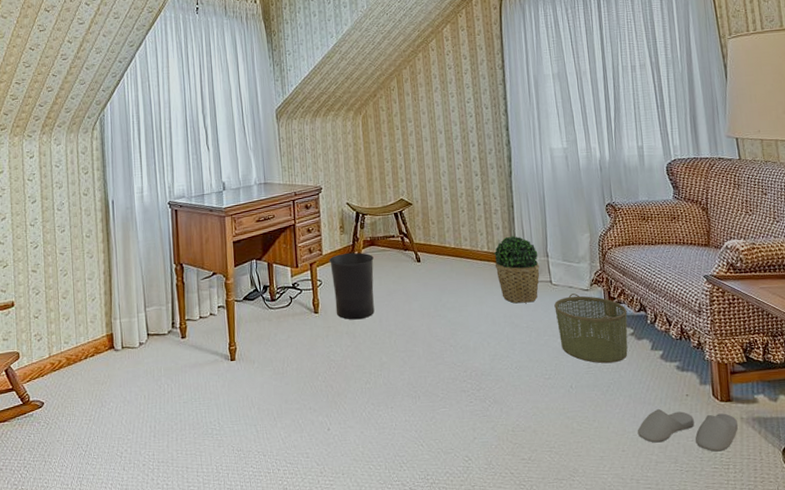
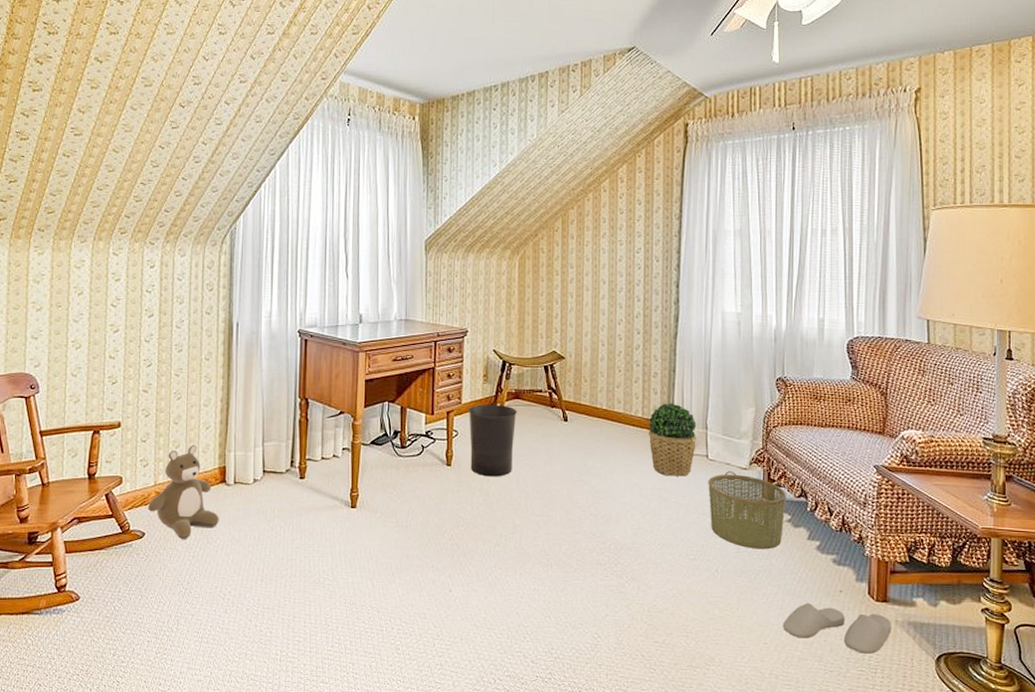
teddy bear: none [45,316,111,406] -> present [148,445,219,540]

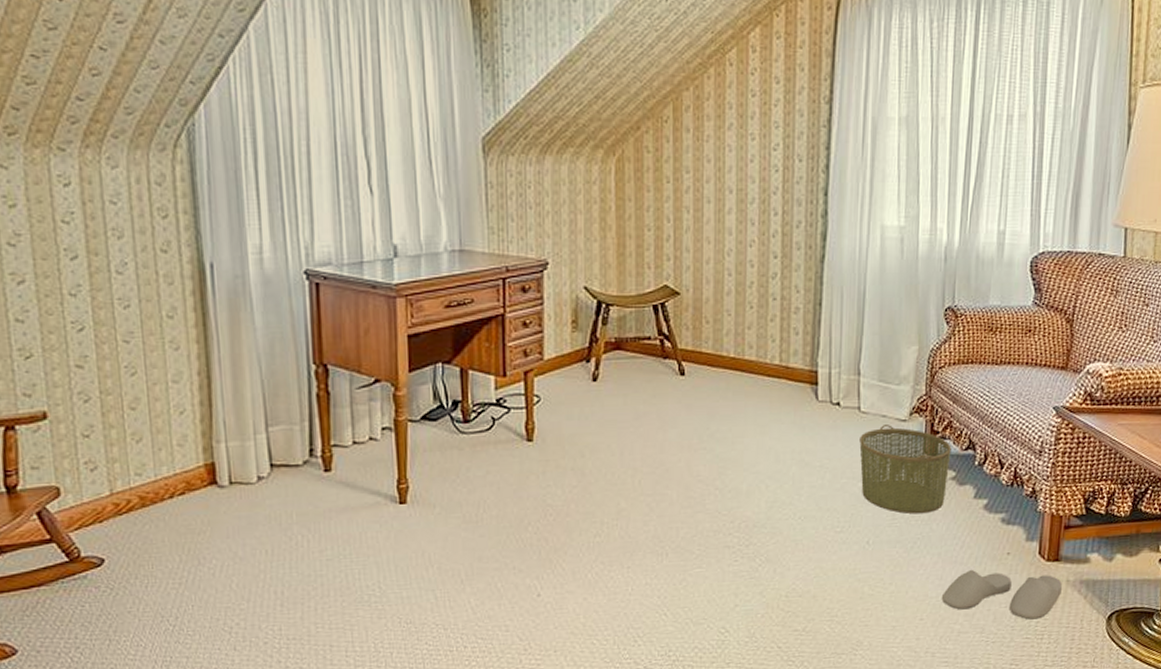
teddy bear: present [148,445,219,540] -> none [104,437,213,564]
waste bin: present [468,404,517,477] -> none [552,358,618,452]
potted plant: present [648,403,697,476] -> none [787,345,847,436]

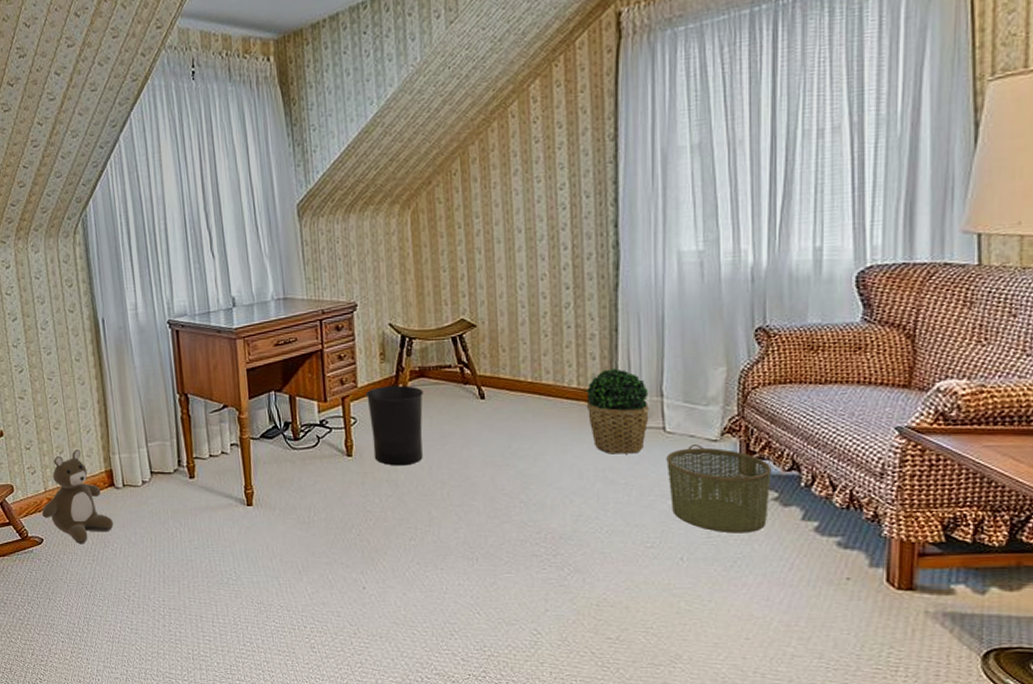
teddy bear: none [104,437,213,564] -> present [42,450,114,545]
waste bin: none [552,358,618,452] -> present [365,385,423,466]
potted plant: none [787,345,847,436] -> present [585,368,649,454]
slippers: present [941,569,1062,620] -> none [769,592,919,650]

